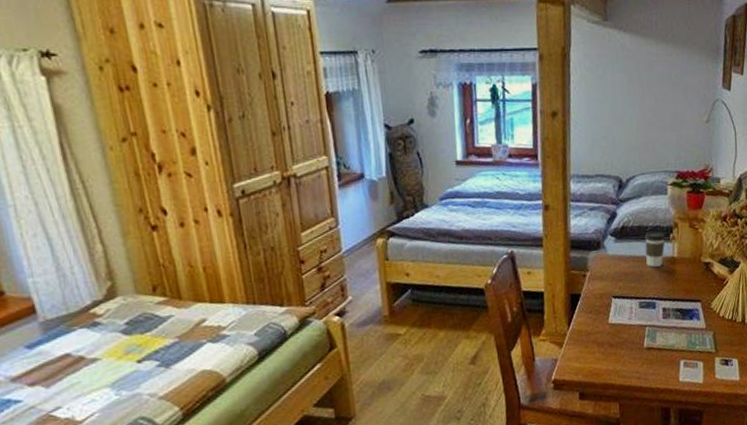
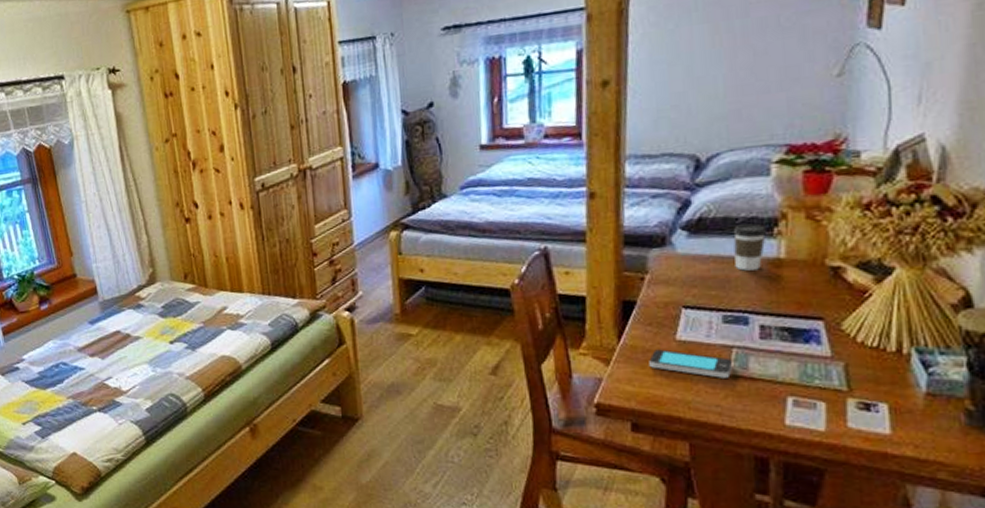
smartphone: none [590,331,647,351] -> present [649,349,733,378]

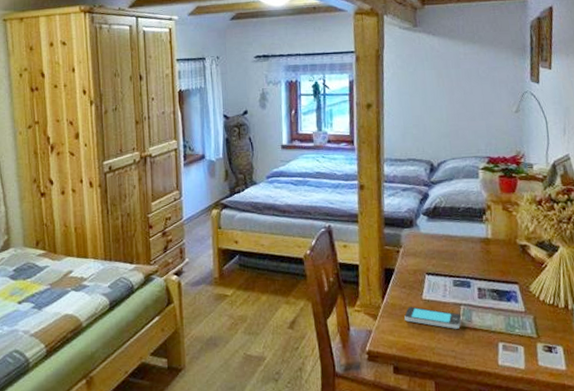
coffee cup: present [733,224,766,271] -> none [457,212,478,247]

